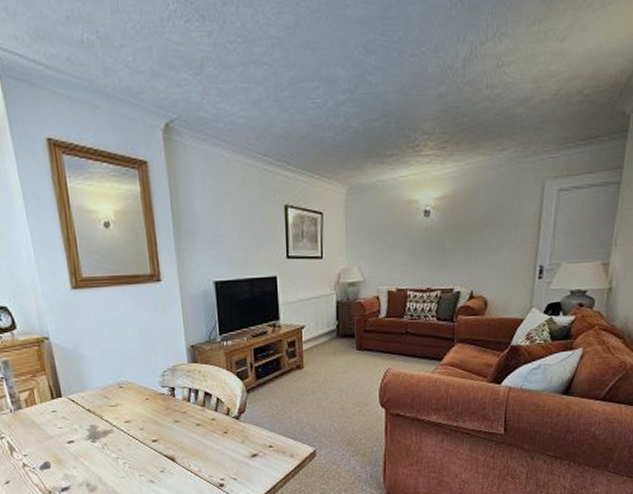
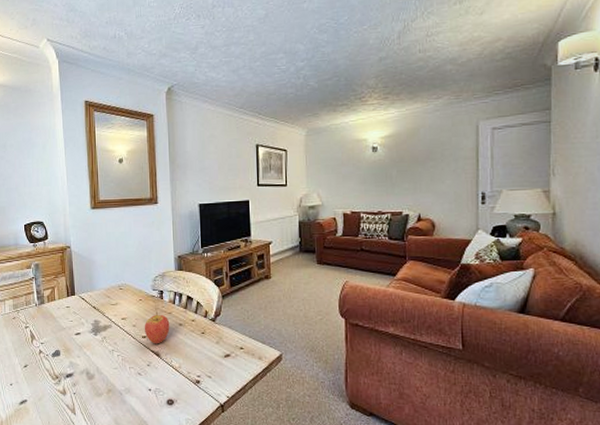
fruit: none [153,410,186,448] -> present [144,310,170,344]

